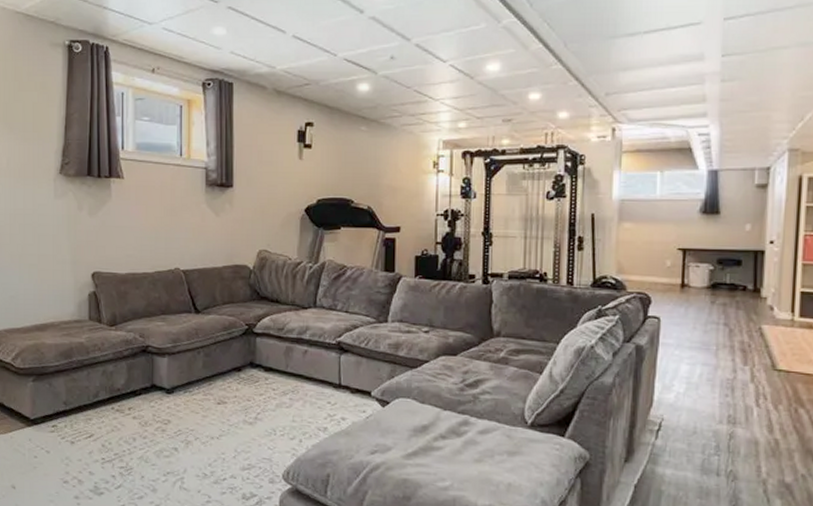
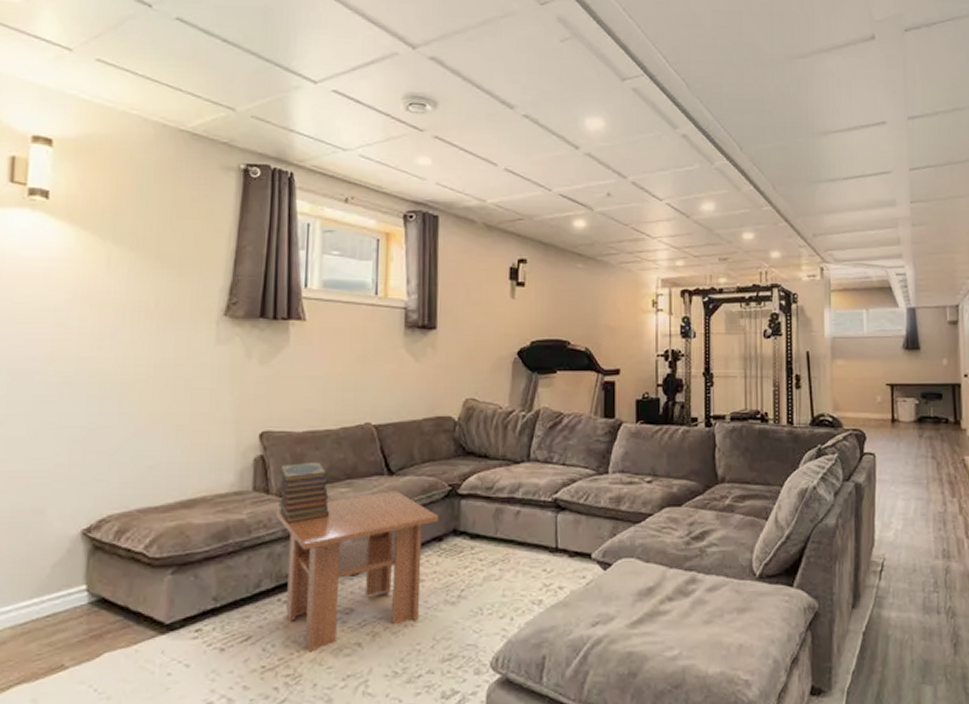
coffee table: none [107,325,238,452] -> present [275,489,439,652]
book stack: none [109,299,149,349] -> present [278,461,330,524]

